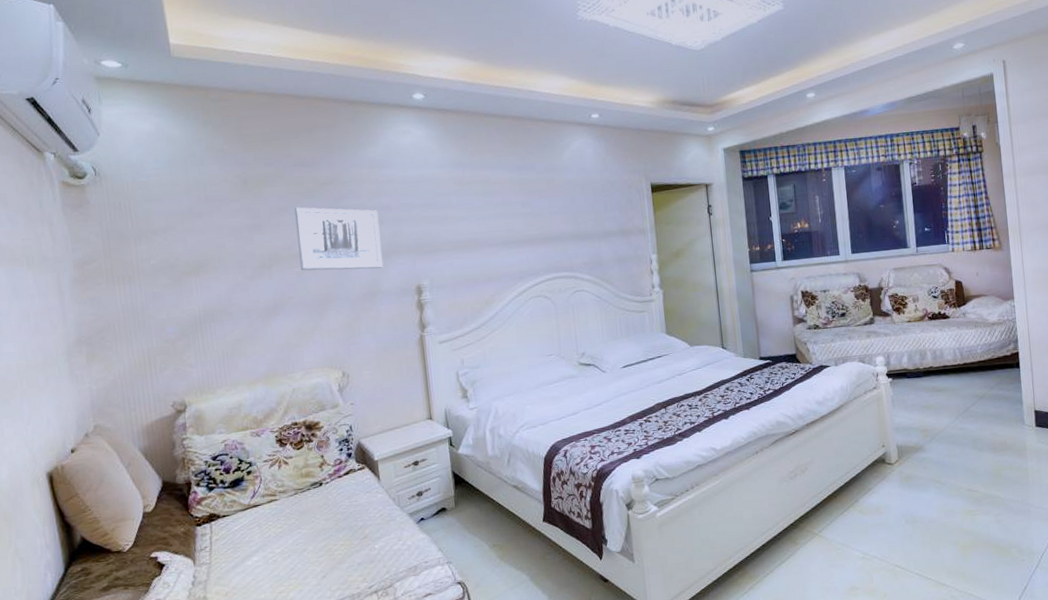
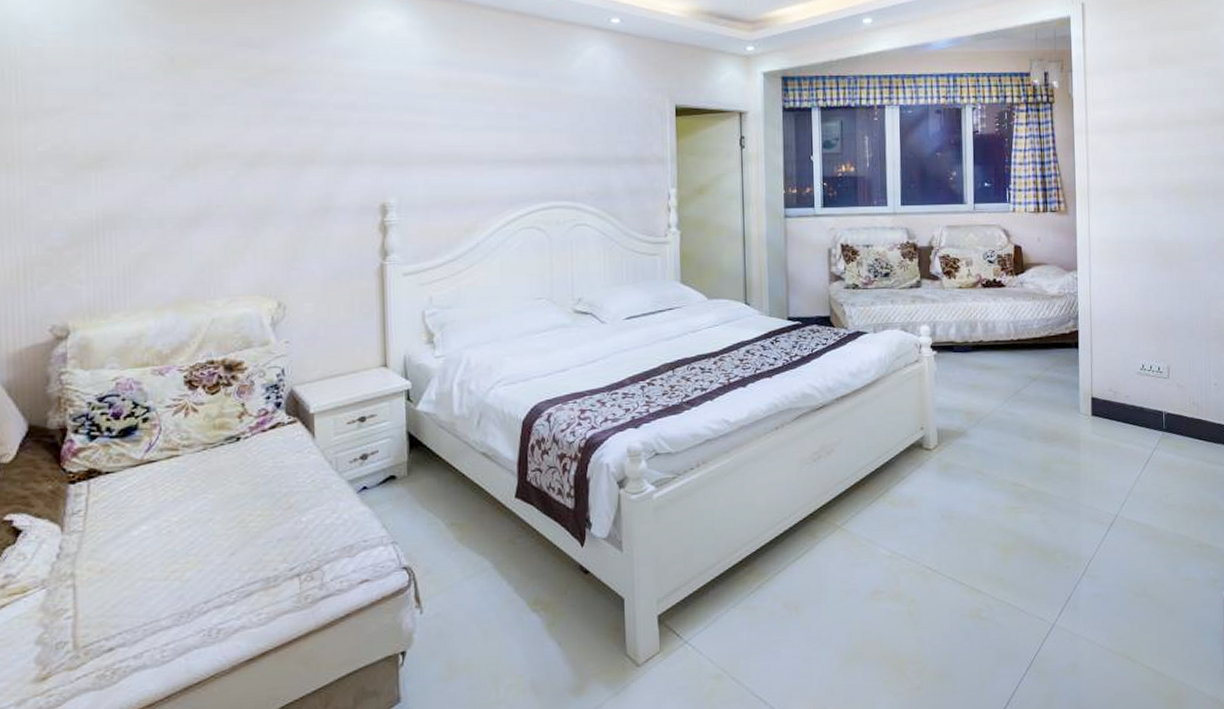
wall art: present [294,207,384,271] -> none [233,96,341,179]

